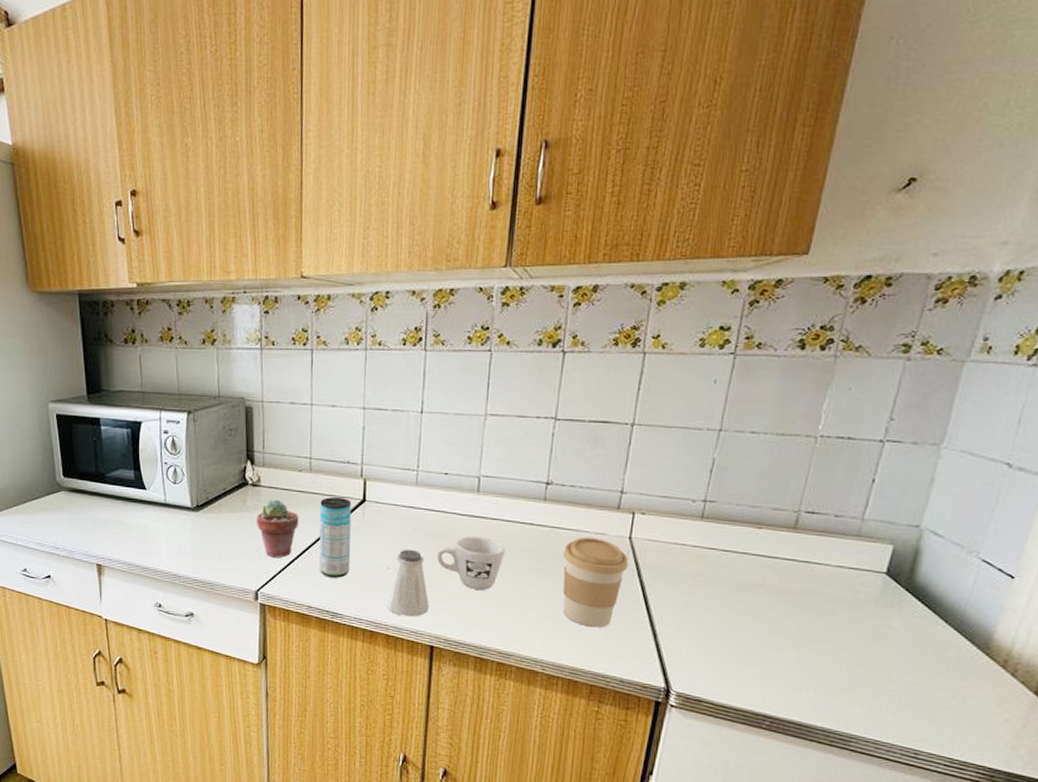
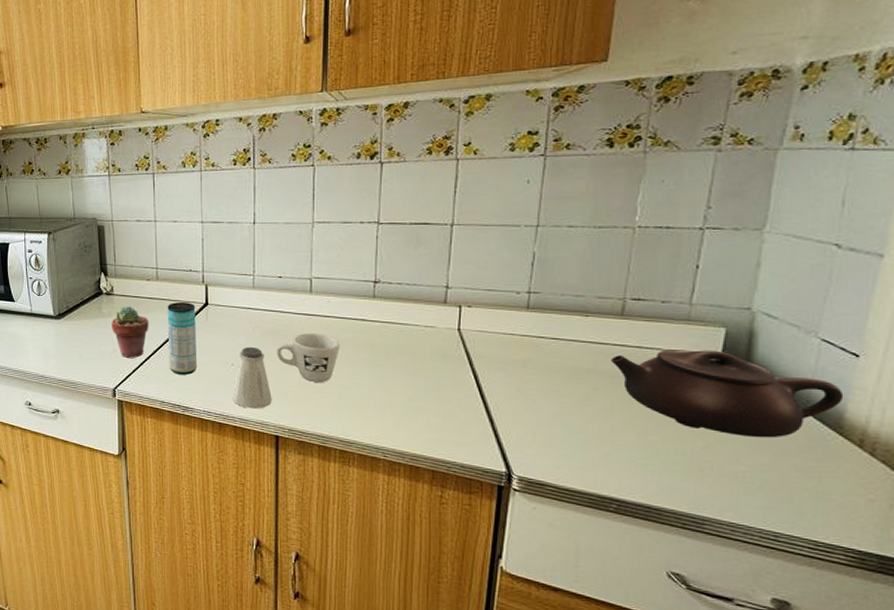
coffee cup: present [562,536,629,628] -> none [395,330,459,415]
teapot: none [778,565,995,658] -> present [610,349,844,438]

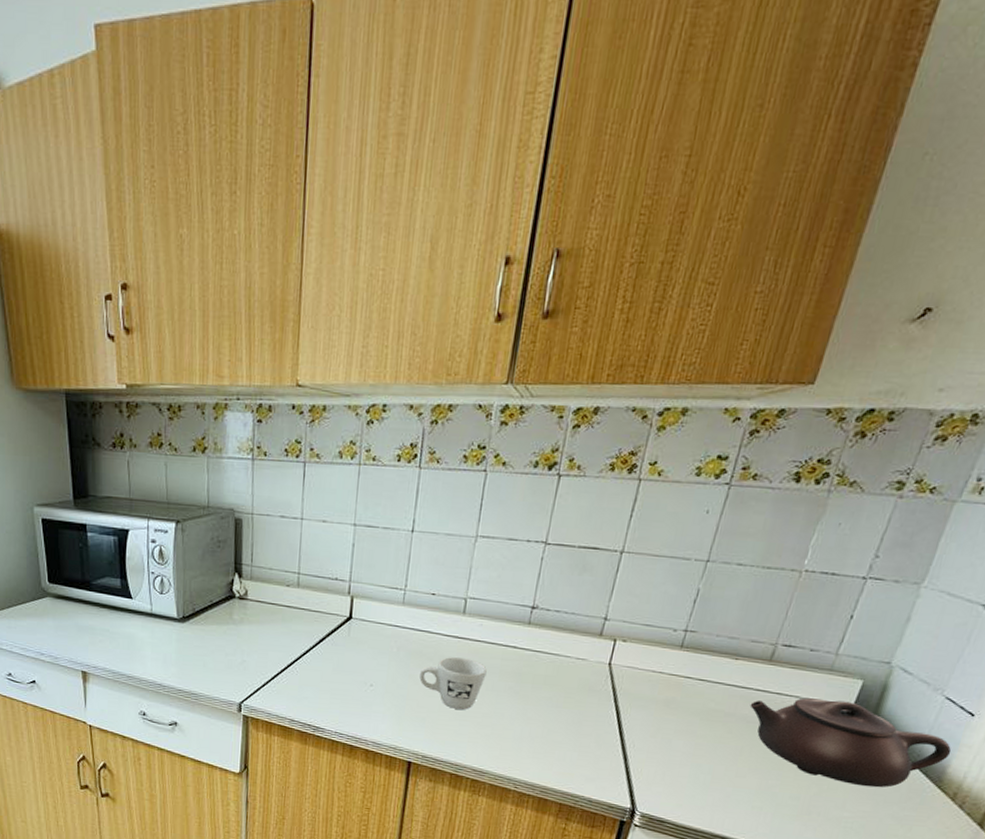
potted succulent: present [111,306,149,359] -> none [242,613,285,672]
beverage can: present [167,302,198,375] -> none [302,613,338,693]
saltshaker: present [232,346,272,409] -> none [367,667,409,733]

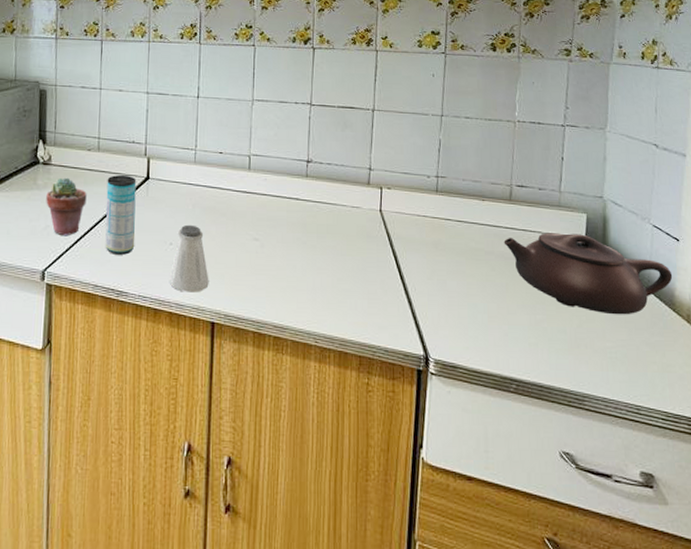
potted succulent: none [242,613,285,672] -> present [46,177,87,237]
beverage can: none [302,613,338,693] -> present [105,175,137,255]
saltshaker: none [367,667,409,733] -> present [169,224,209,293]
mug: present [419,657,487,710] -> none [215,212,275,263]

